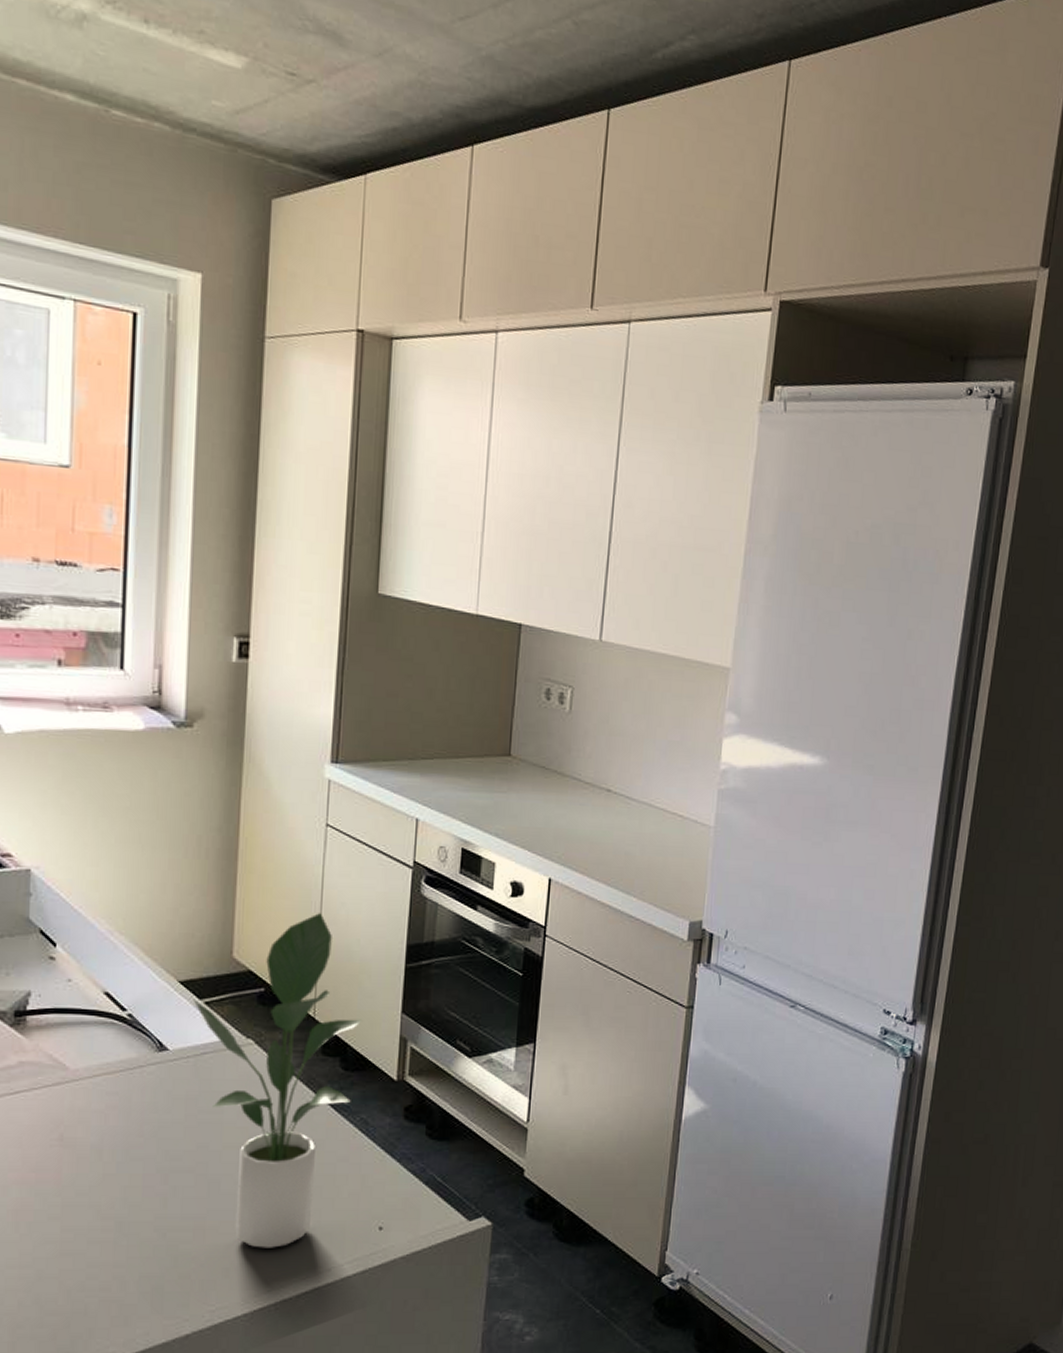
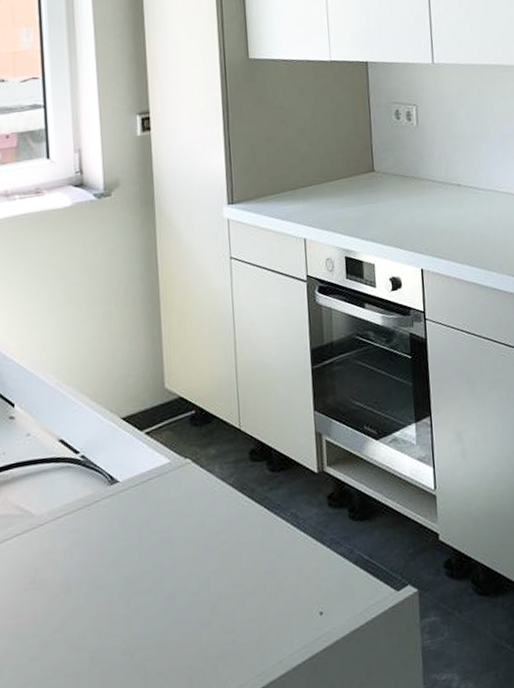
potted plant: present [192,913,361,1248] -> none [135,335,281,653]

